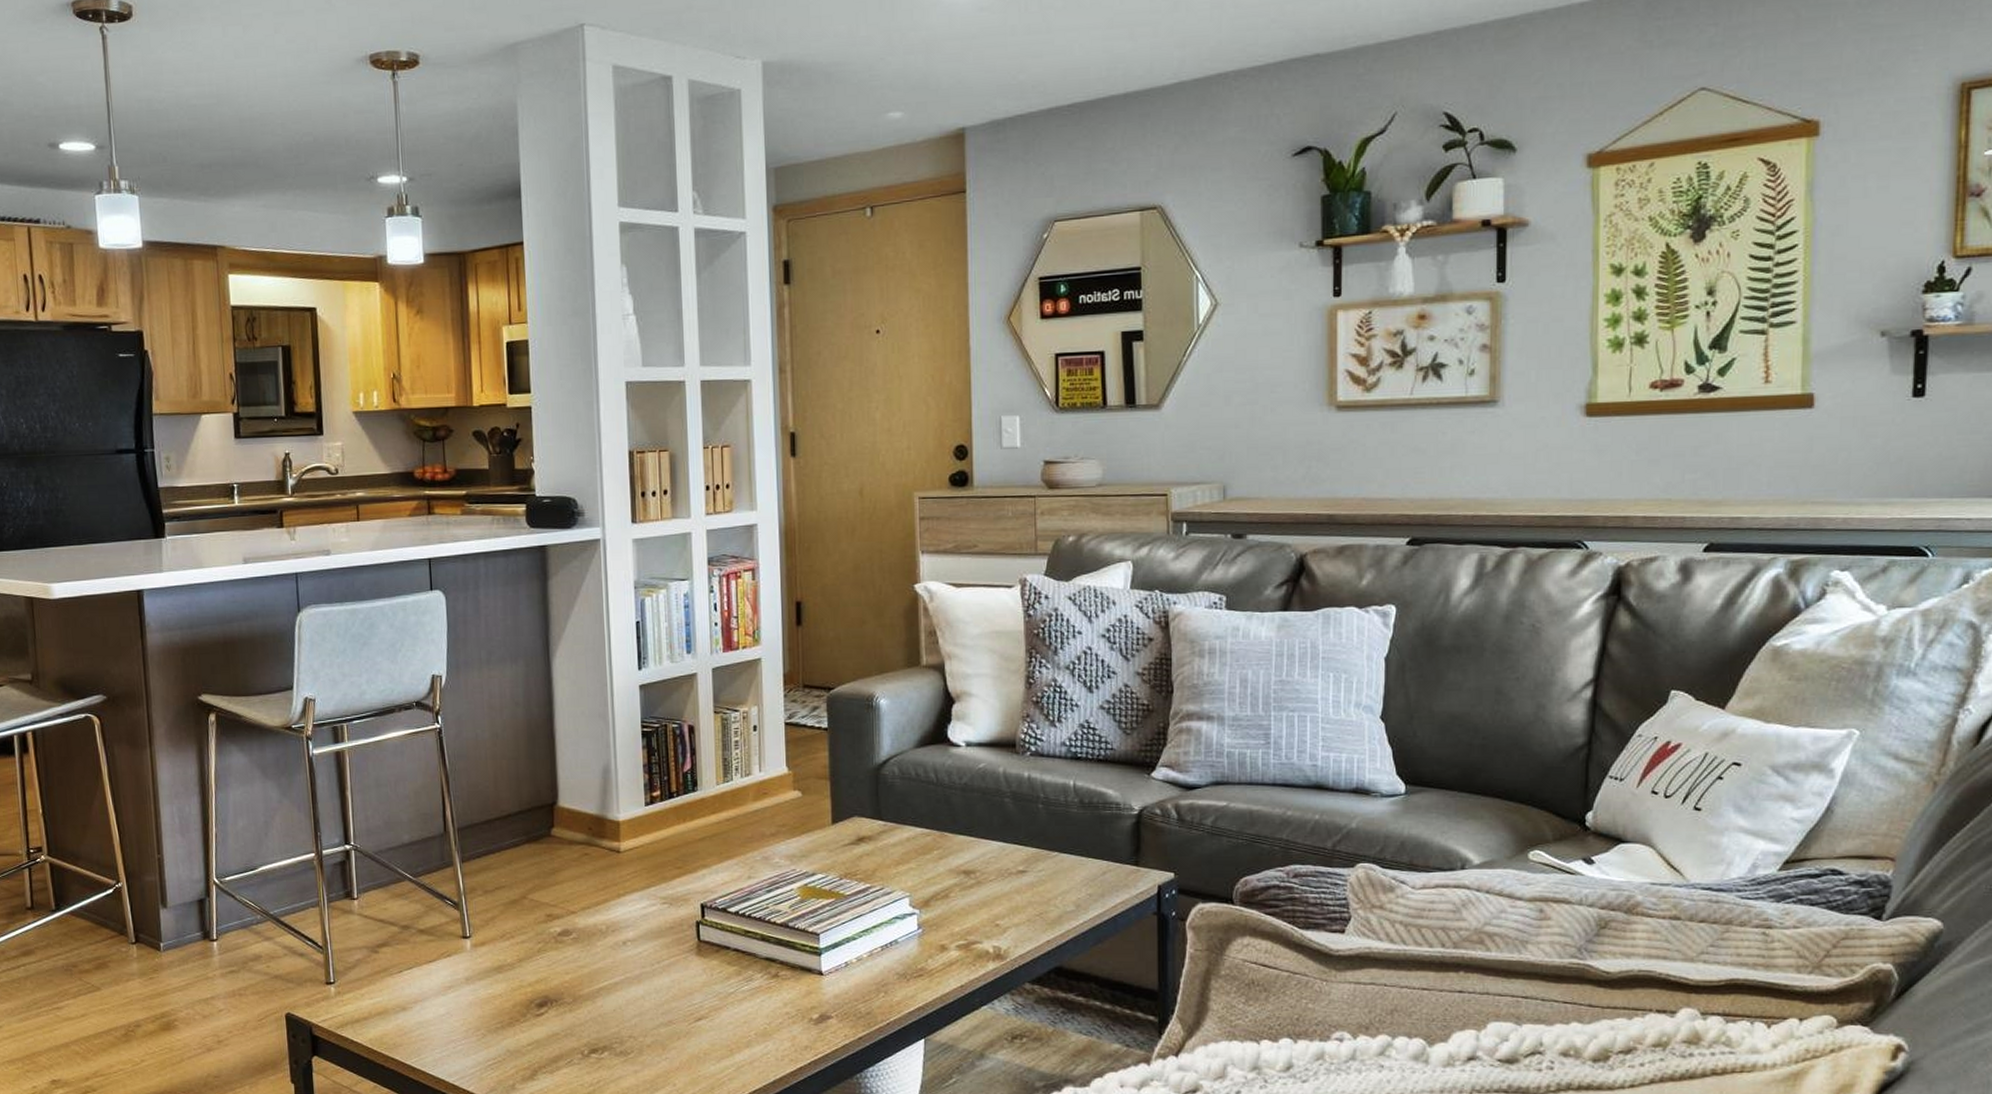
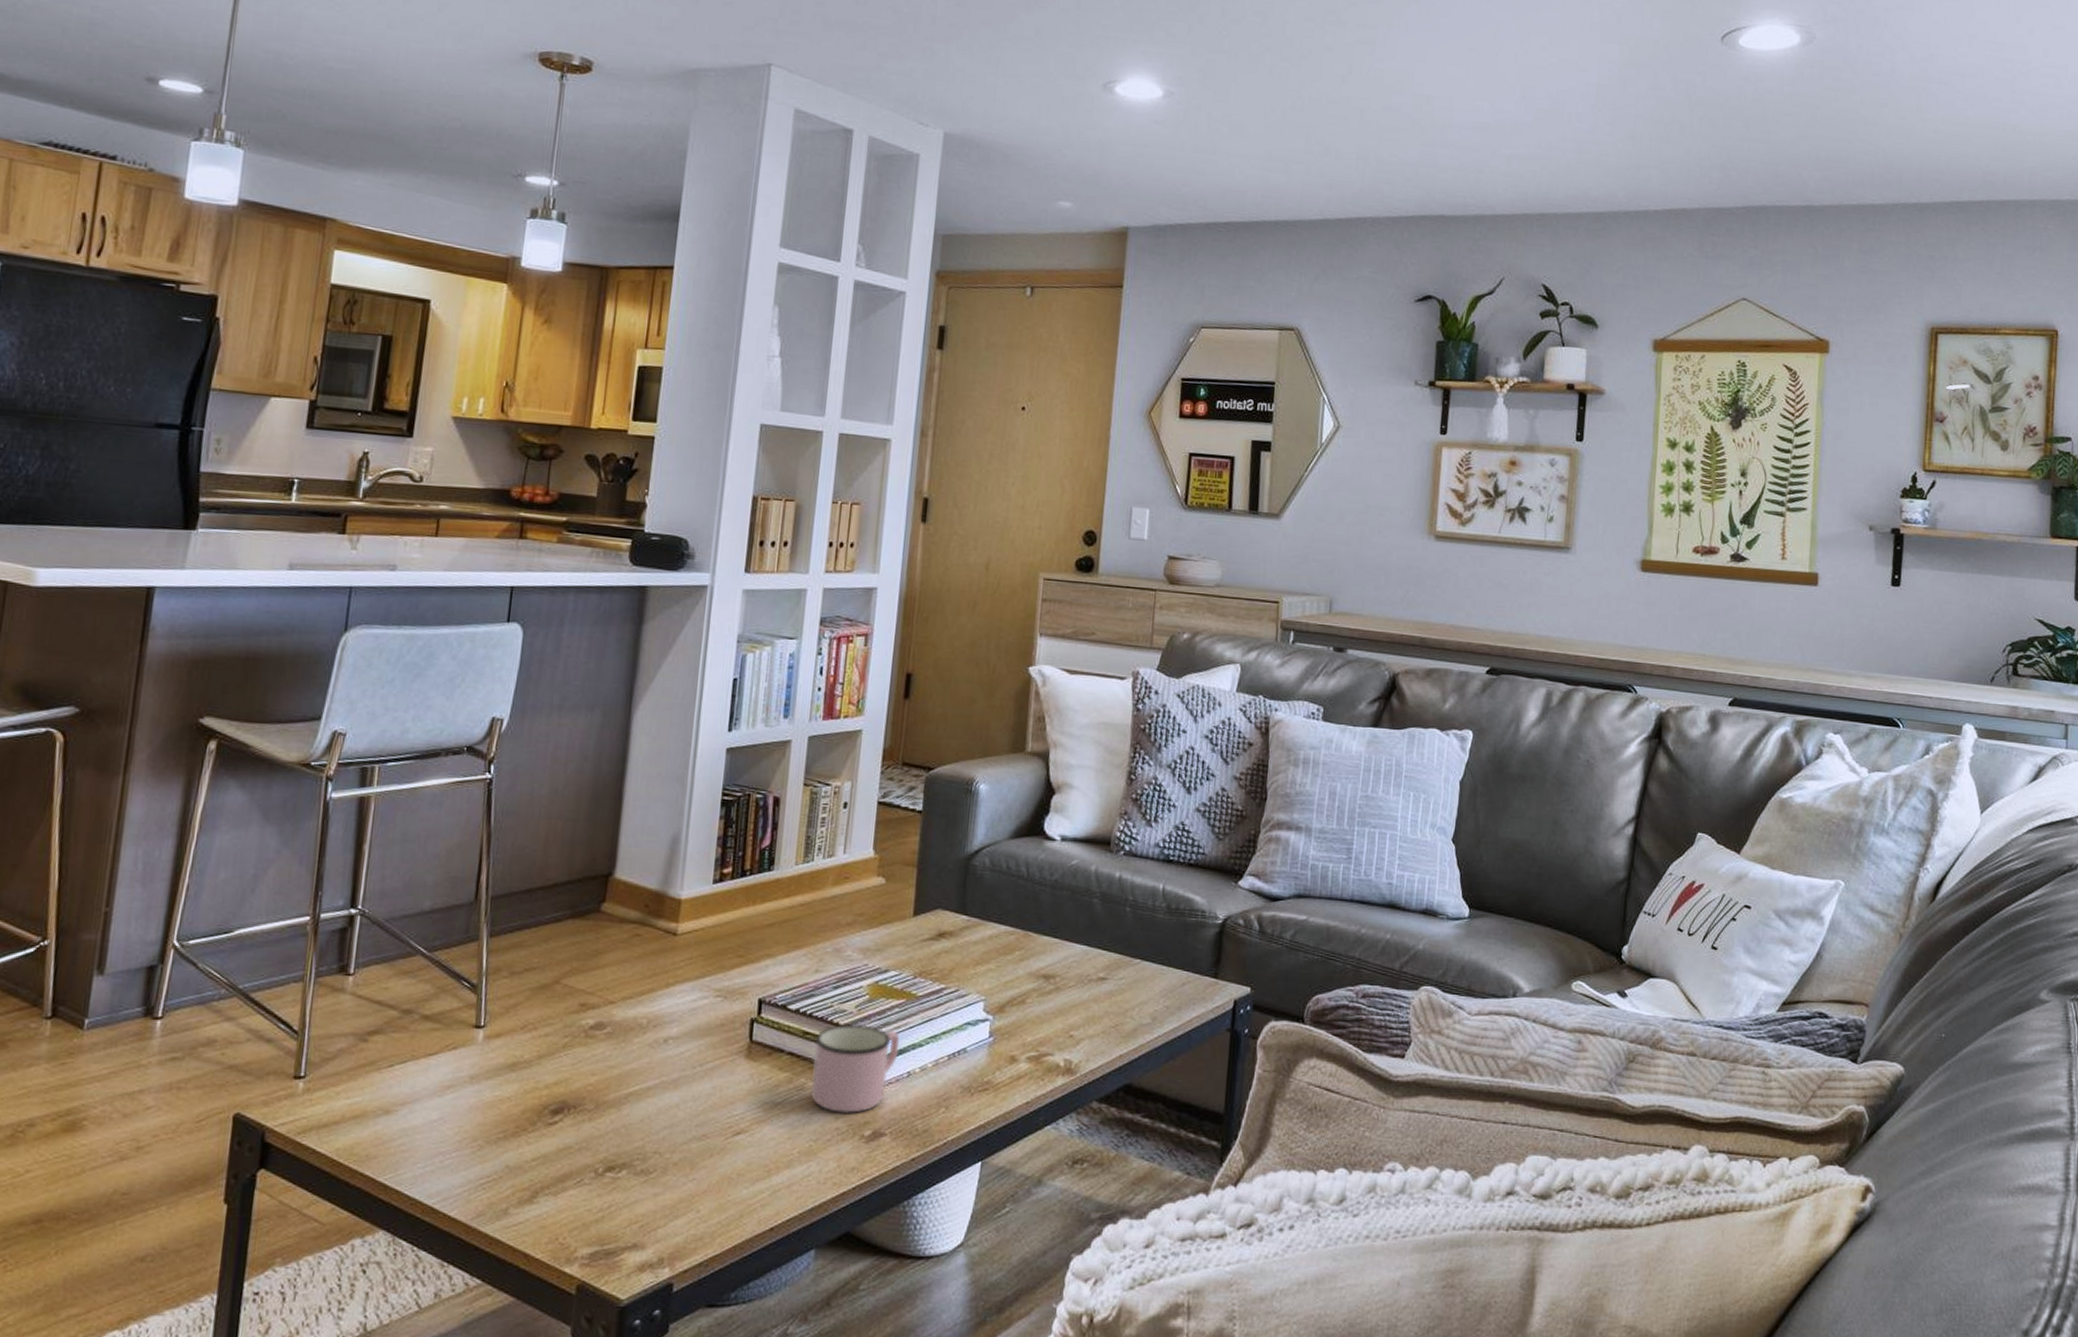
mug: none [756,921,835,1001] -> present [811,1023,900,1114]

